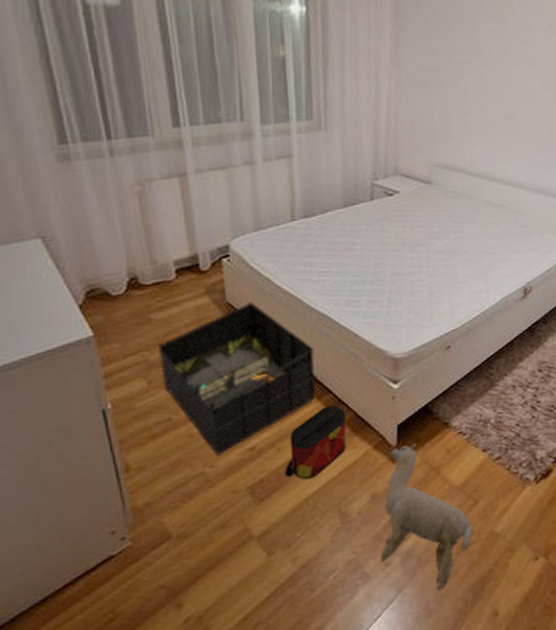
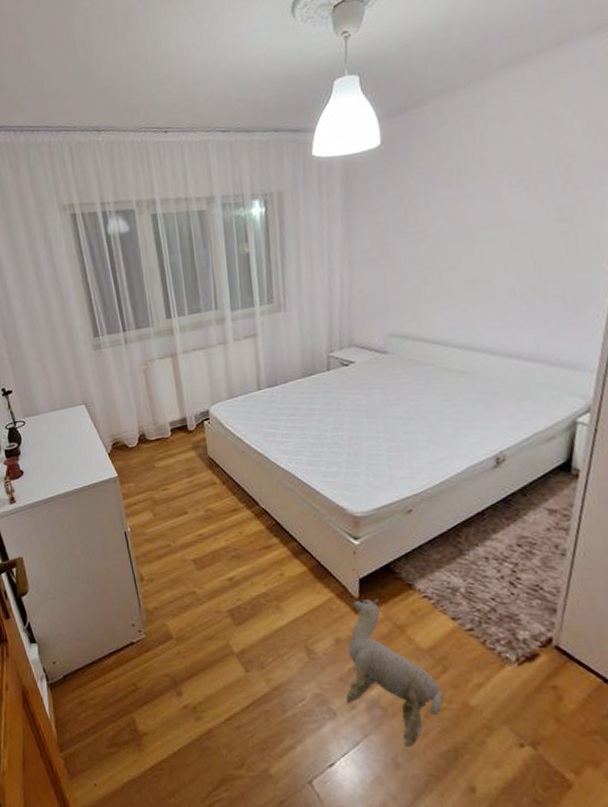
storage bin: present [158,302,316,456] -> none [160,457,283,580]
bag: present [285,405,347,480] -> none [258,552,312,614]

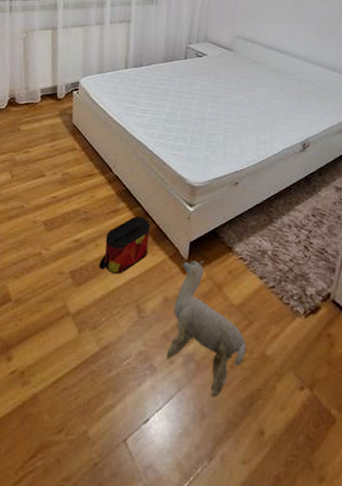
bag: none [258,552,312,614] -> present [99,217,151,274]

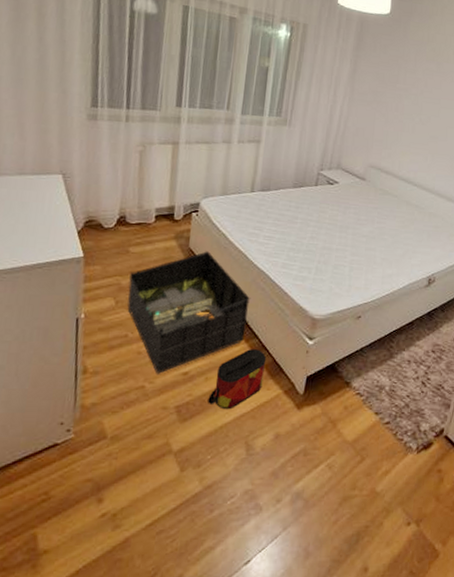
storage bin: none [21,126,132,241] -> present [127,251,251,374]
plush toy: present [166,261,247,398] -> none [273,396,357,536]

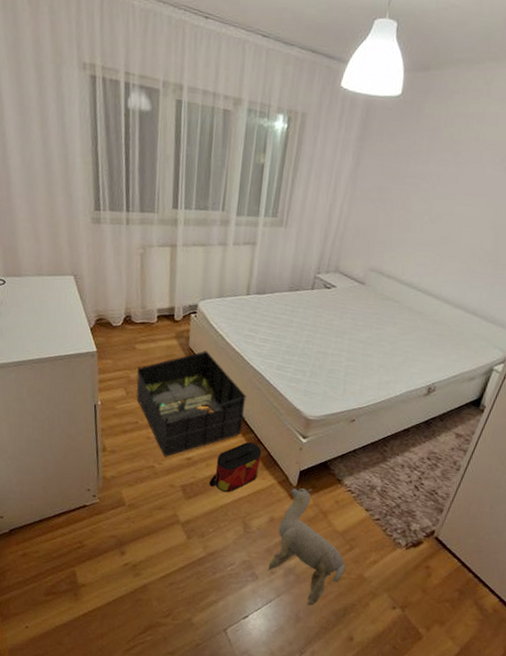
plush toy: none [273,396,357,536] -> present [268,488,346,606]

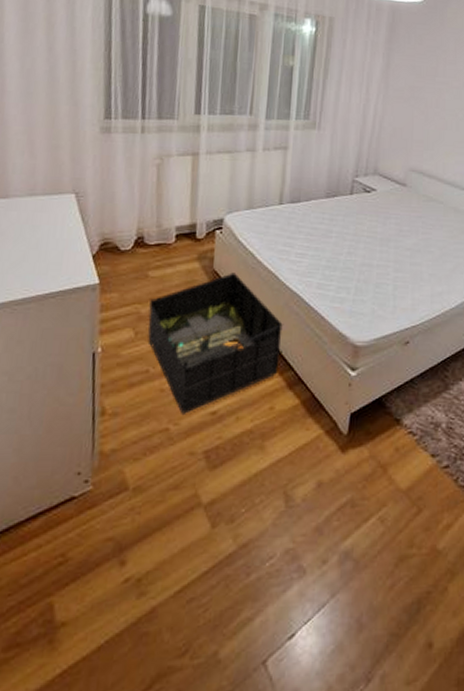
bag: present [209,442,262,493] -> none [240,383,304,454]
plush toy: present [268,488,346,606] -> none [318,436,415,605]

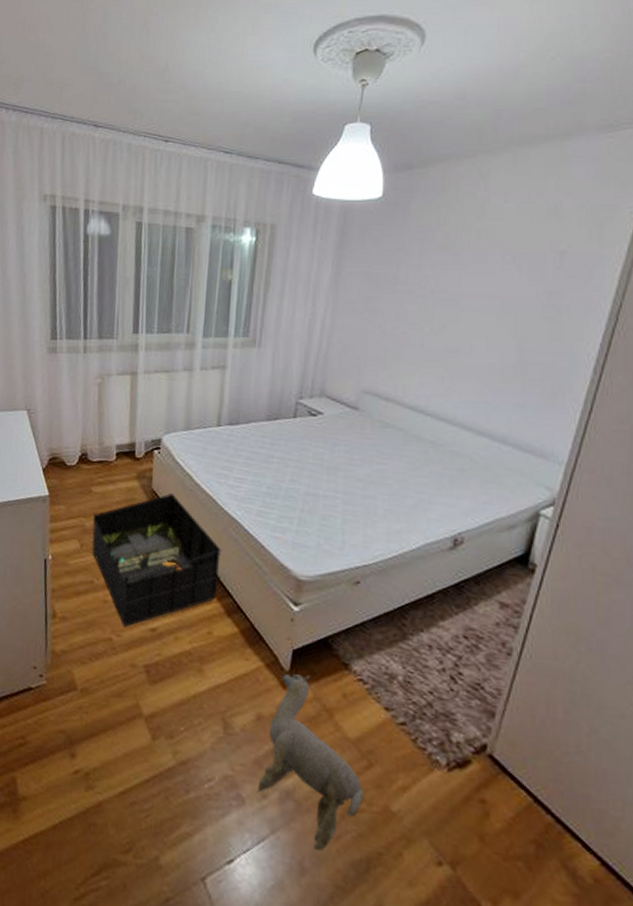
plush toy: none [318,436,415,605] -> present [258,674,364,852]

